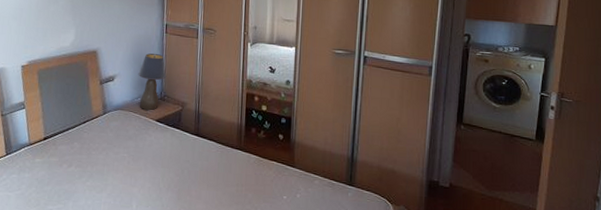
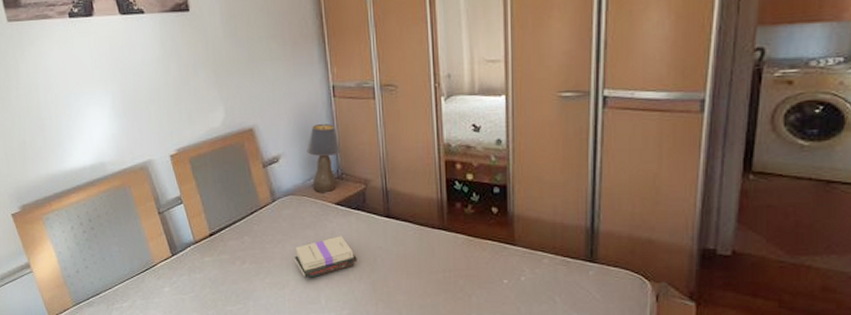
books: none [114,148,168,184] -> present [294,236,357,278]

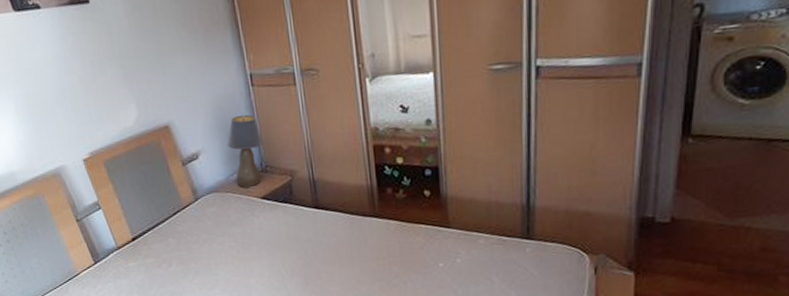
books: present [294,236,357,278] -> none [222,231,288,276]

